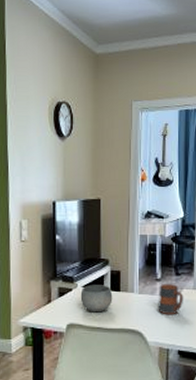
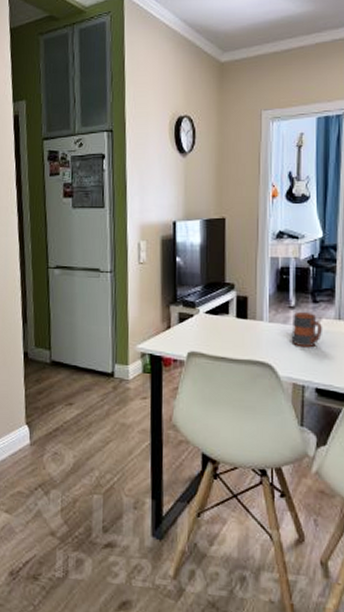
bowl: present [80,285,113,313] -> none [202,311,239,341]

